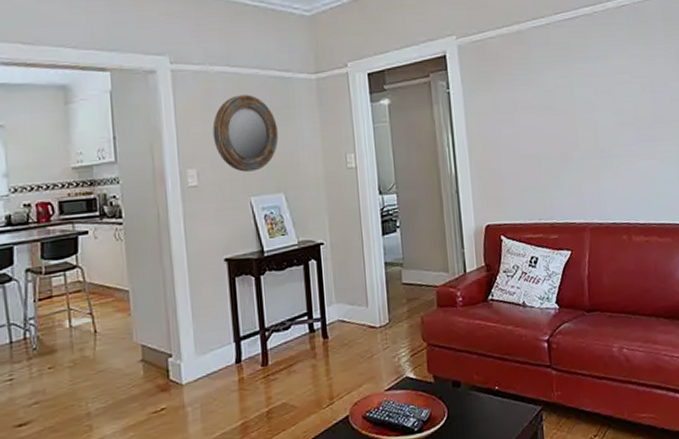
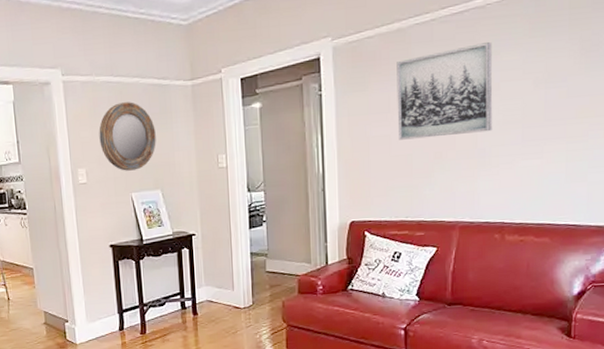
wall art: none [519,47,611,140] -> present [396,42,493,140]

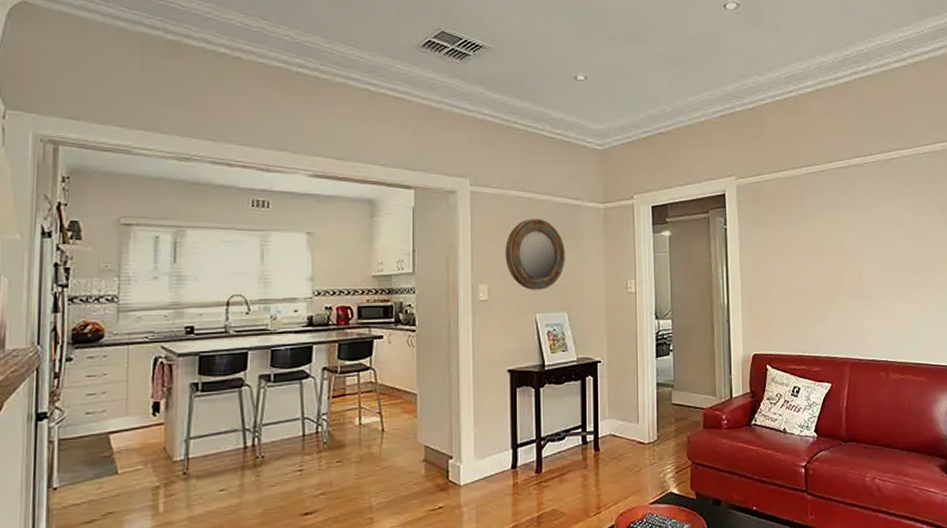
wall art: present [396,42,493,140] -> none [792,196,874,277]

